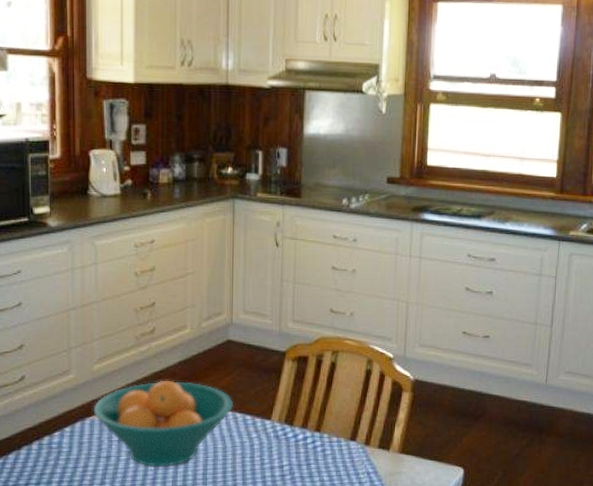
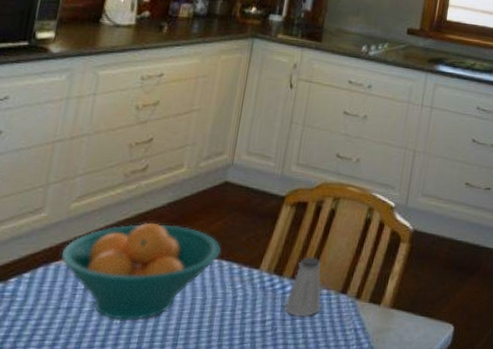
saltshaker: none [298,407,334,463] -> present [284,257,322,317]

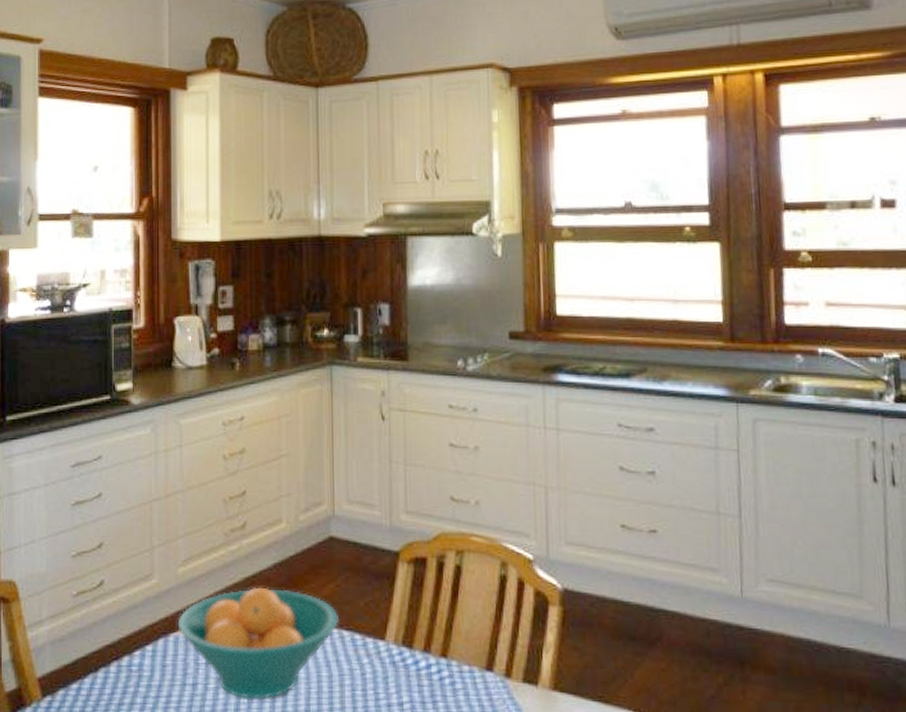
saltshaker: present [284,257,322,317] -> none [420,625,466,700]

